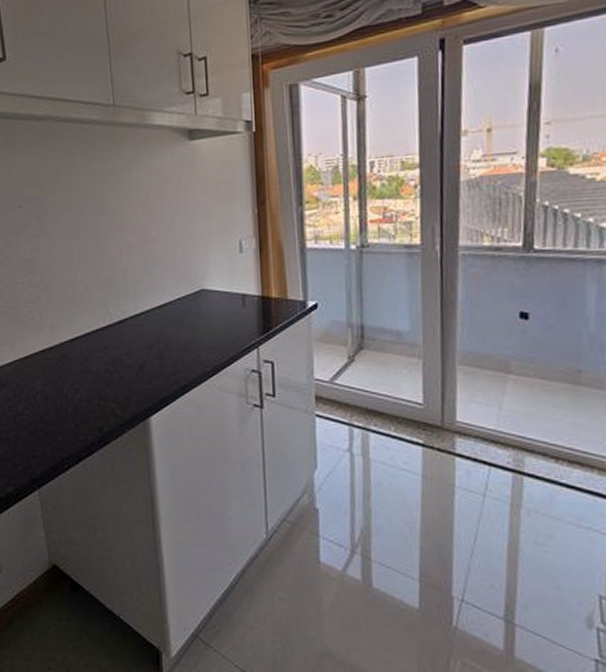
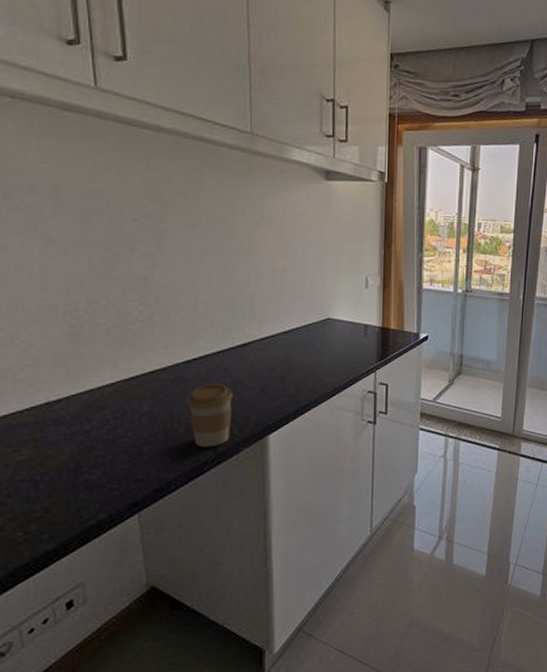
coffee cup: none [73,361,114,428] -> present [187,383,233,448]

